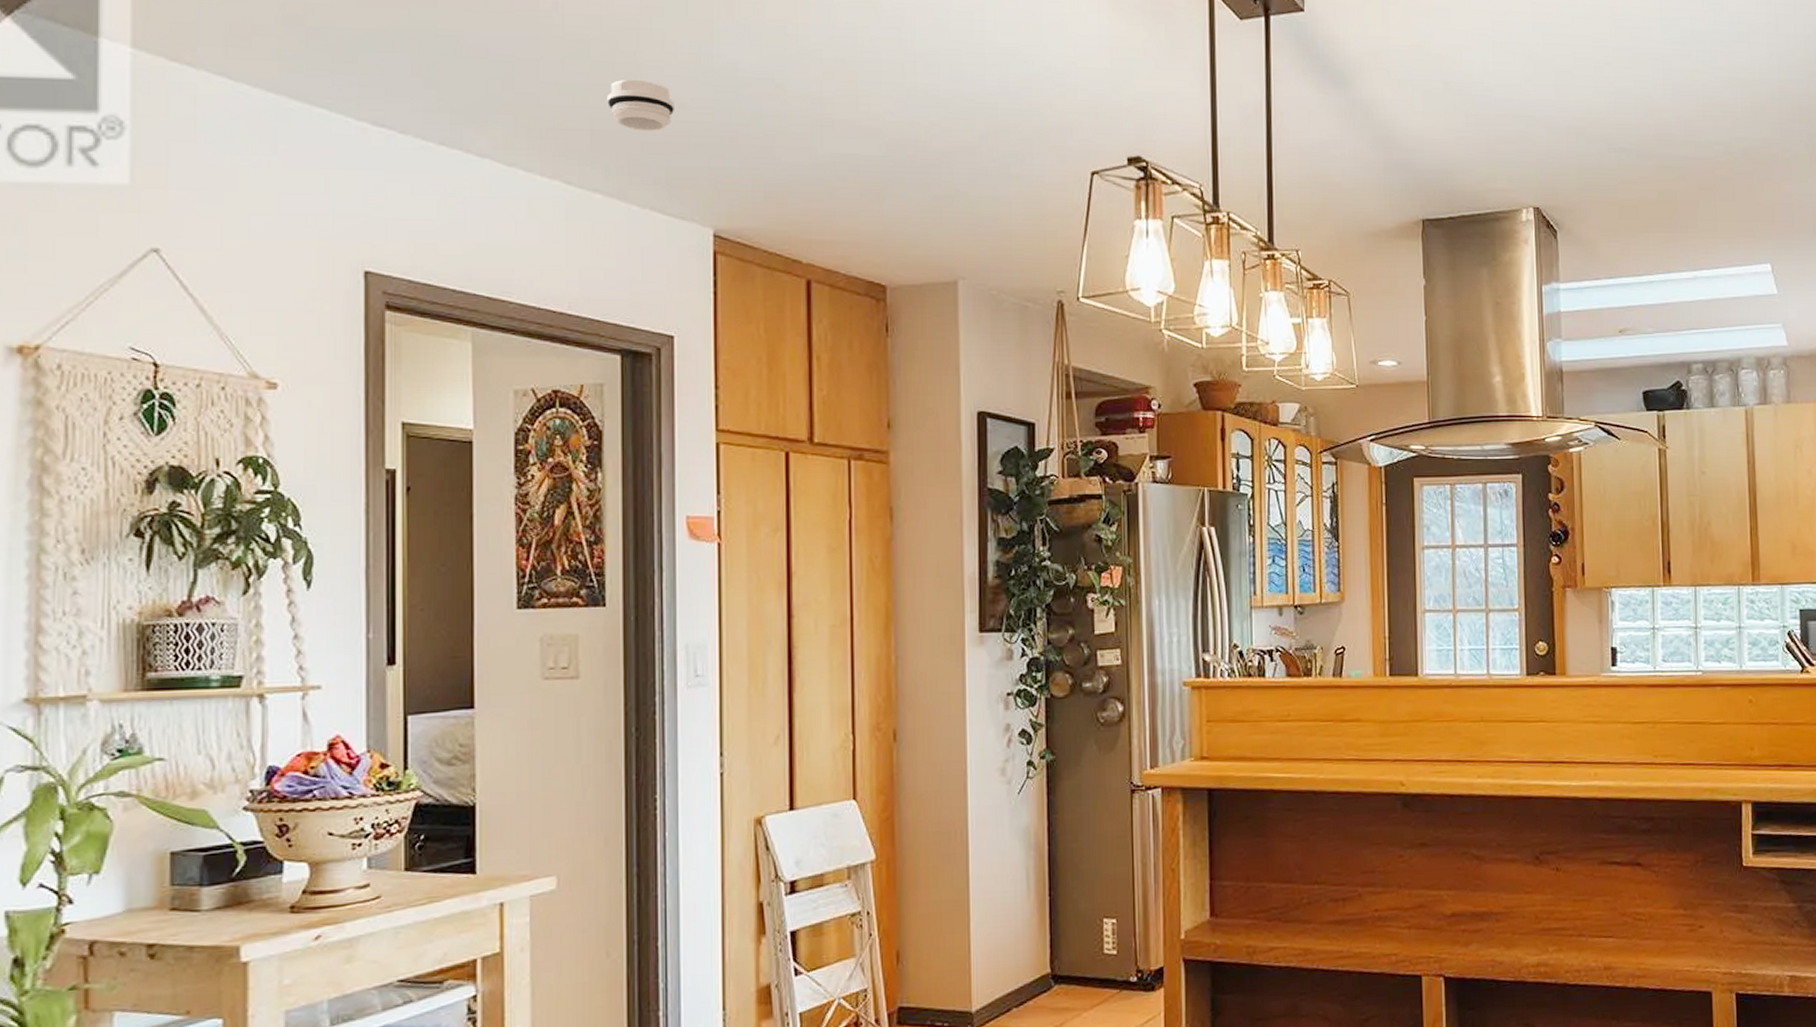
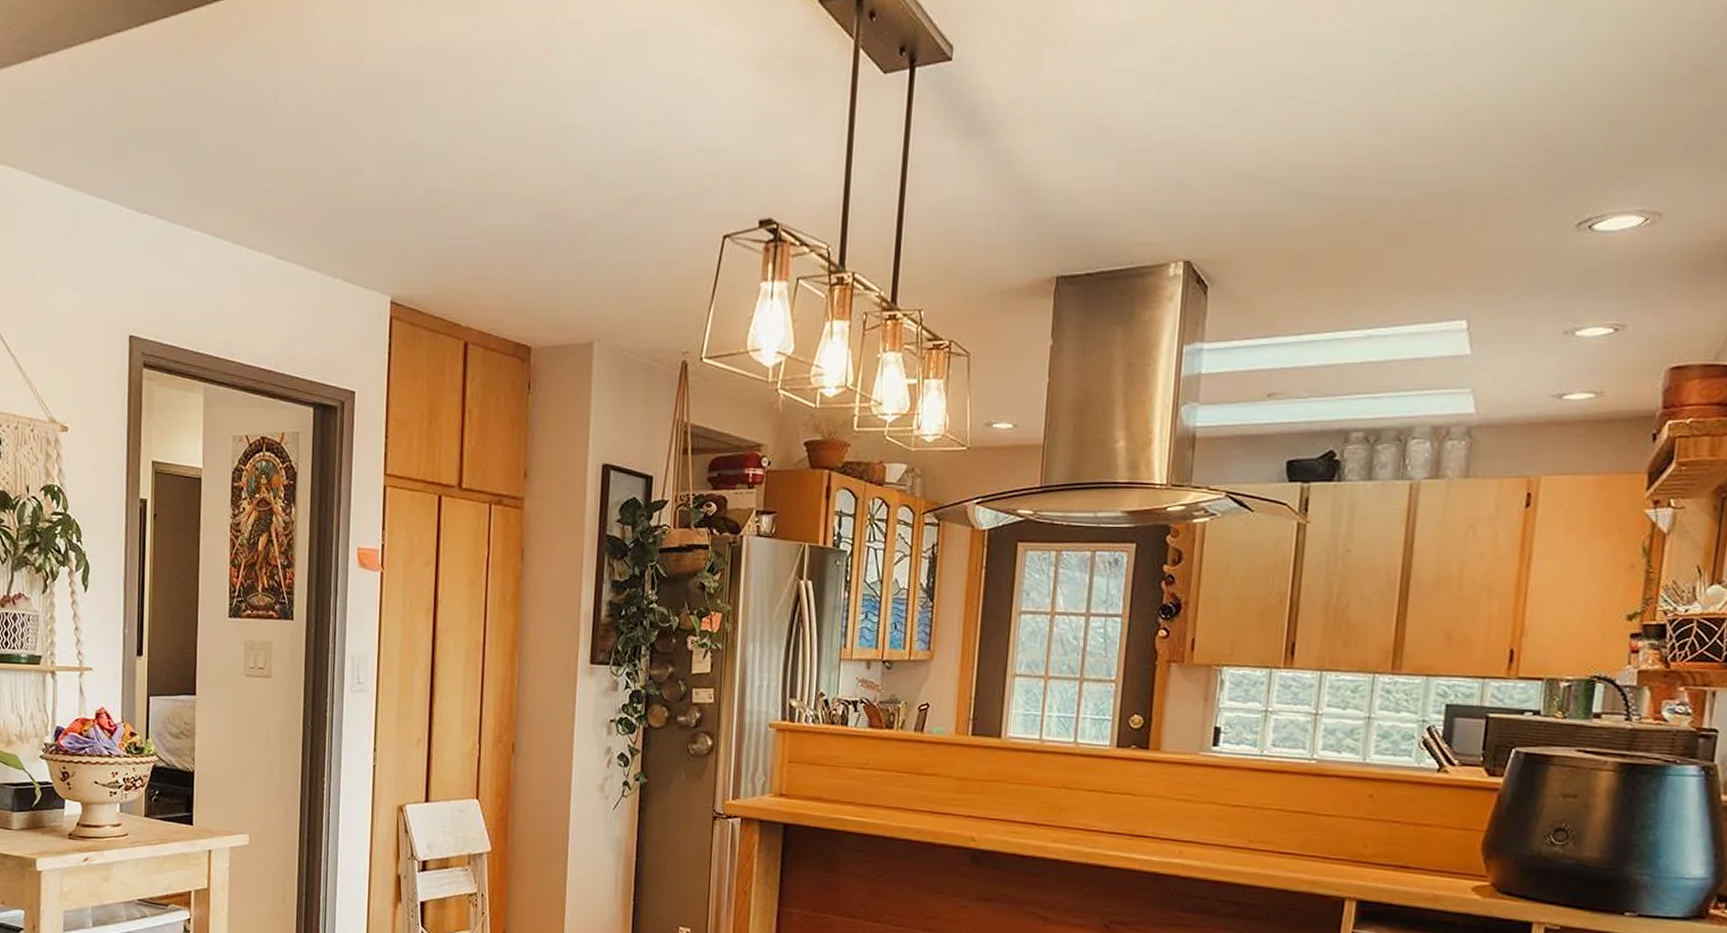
smoke detector: present [607,79,674,131] -> none [312,163,365,209]

